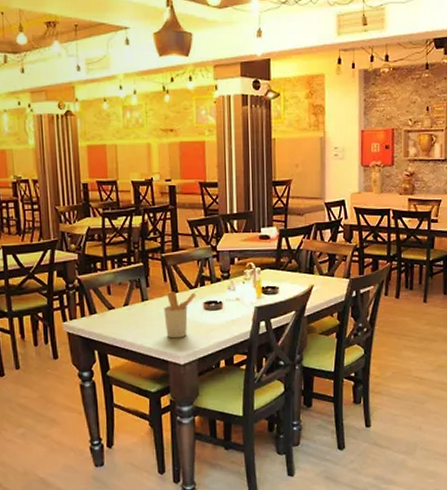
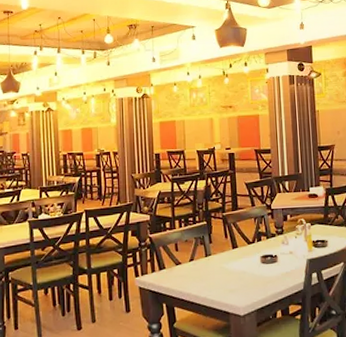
utensil holder: present [164,292,196,339] -> none [225,247,254,291]

